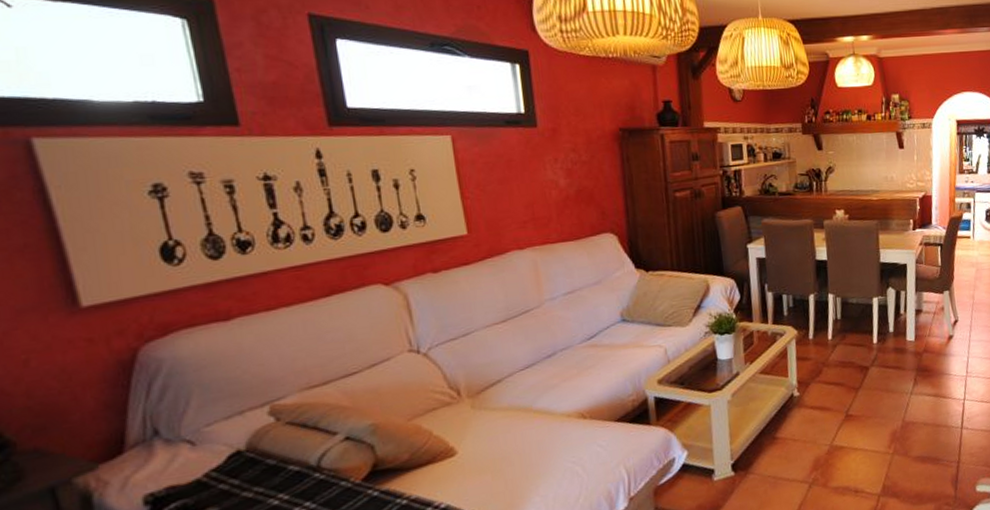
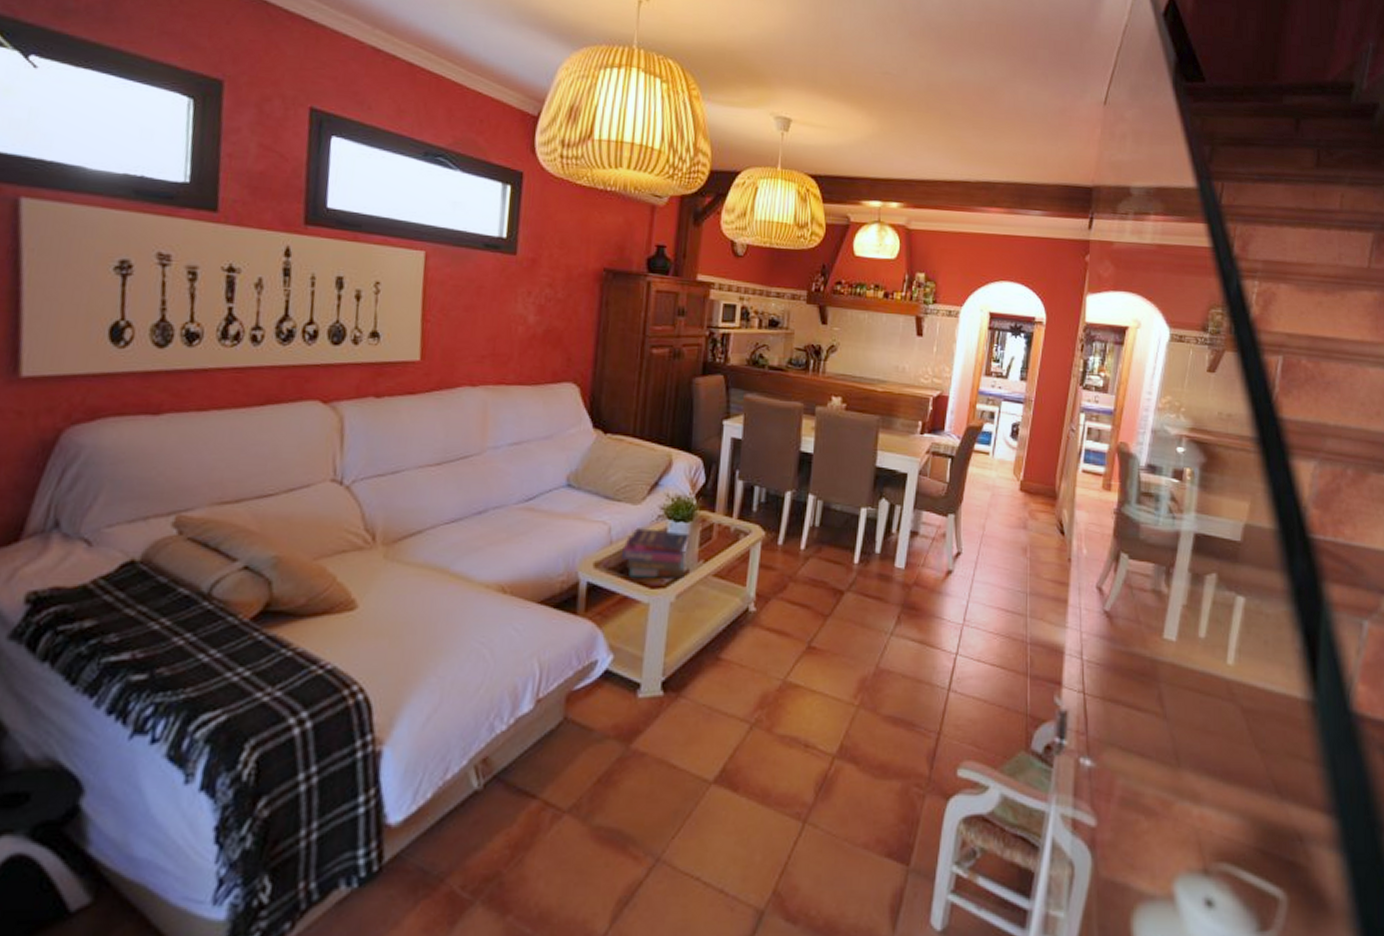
books: none [679,342,736,387] -> present [622,528,690,579]

